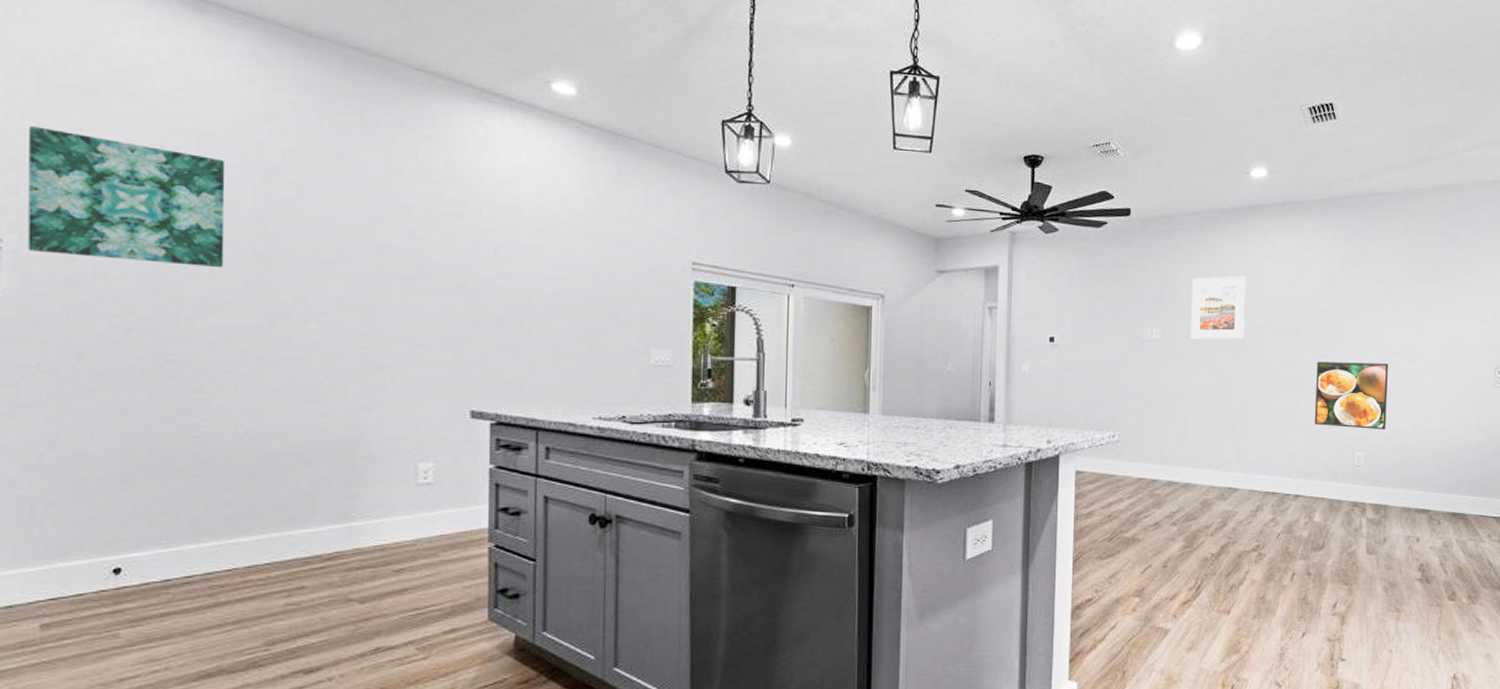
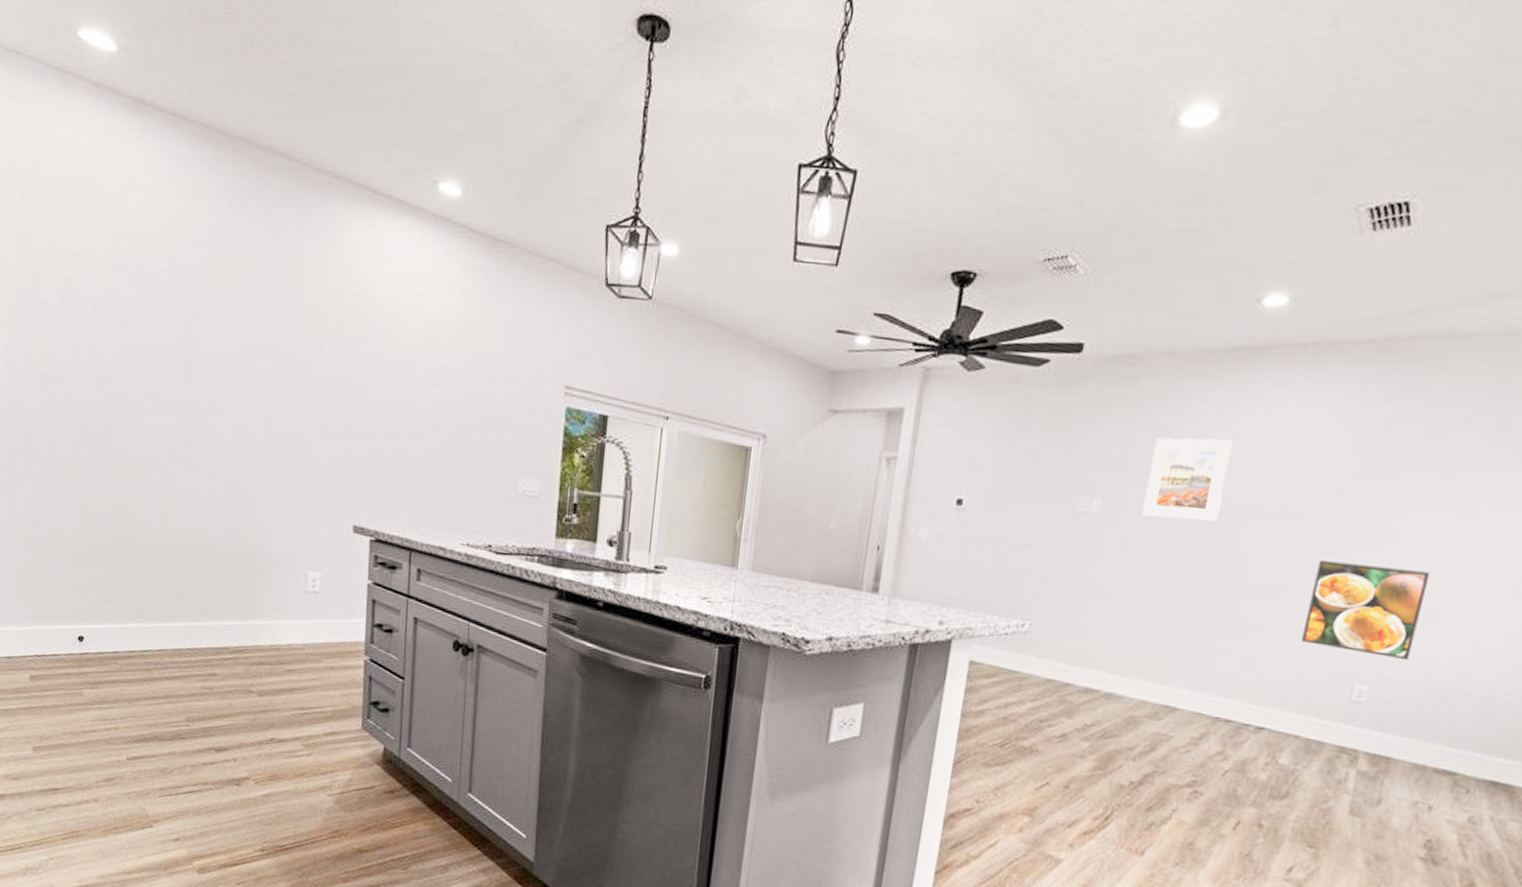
wall art: present [28,126,226,268] -> none [13,229,158,370]

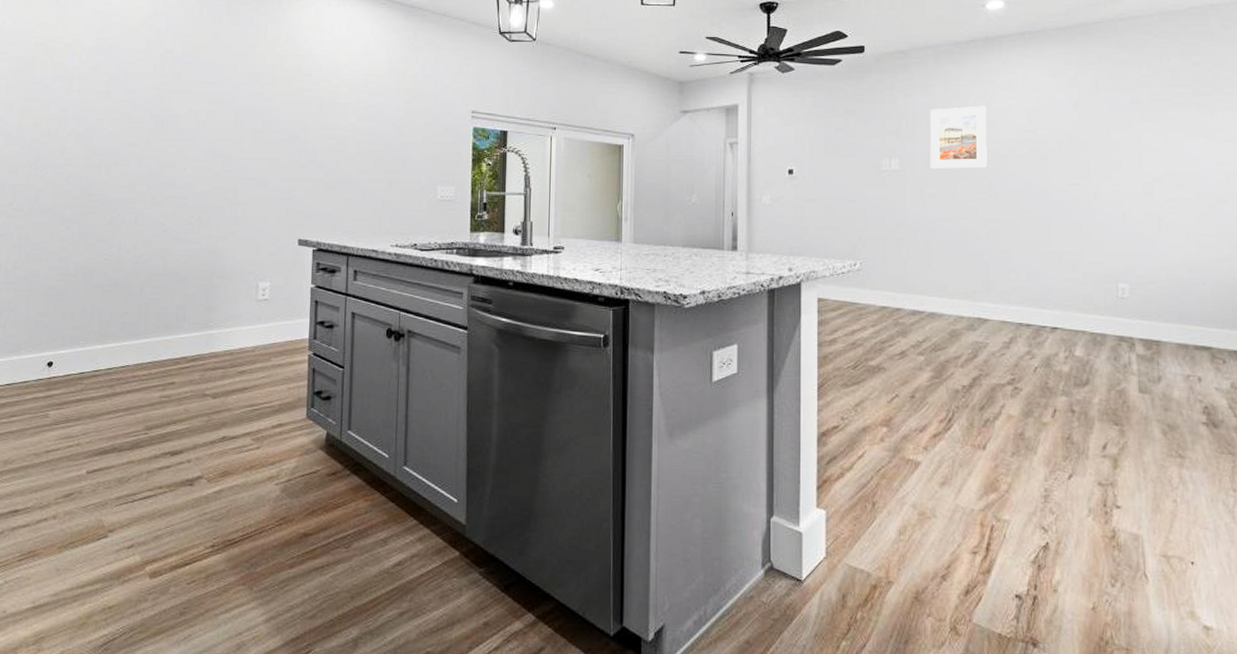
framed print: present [1302,560,1429,661] -> none [1069,189,1153,261]

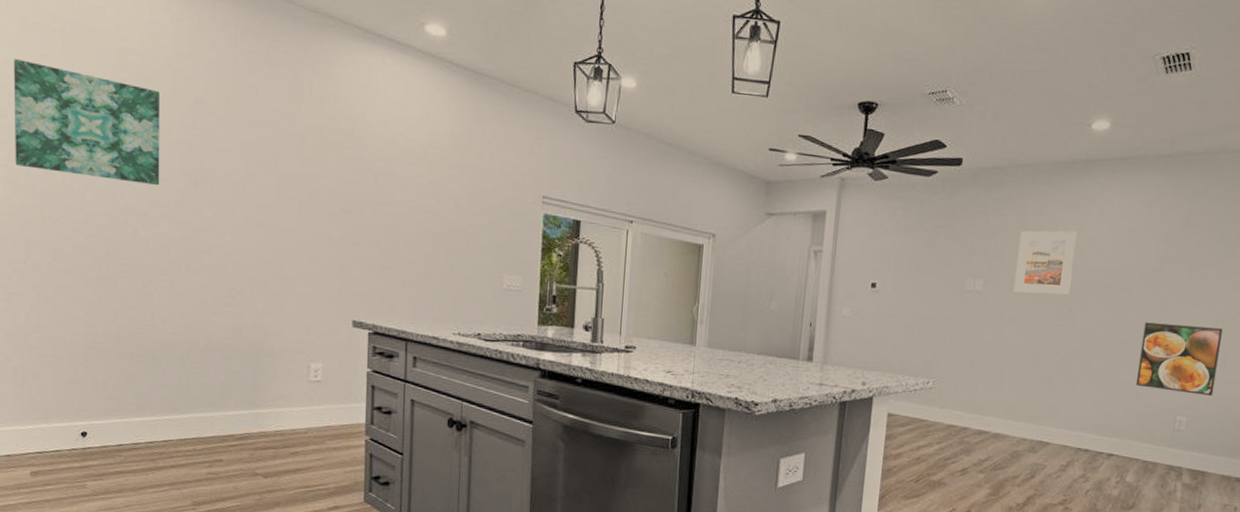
wall art: none [10,29,137,128] -> present [13,59,161,186]
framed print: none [1069,189,1153,261] -> present [1136,322,1222,397]

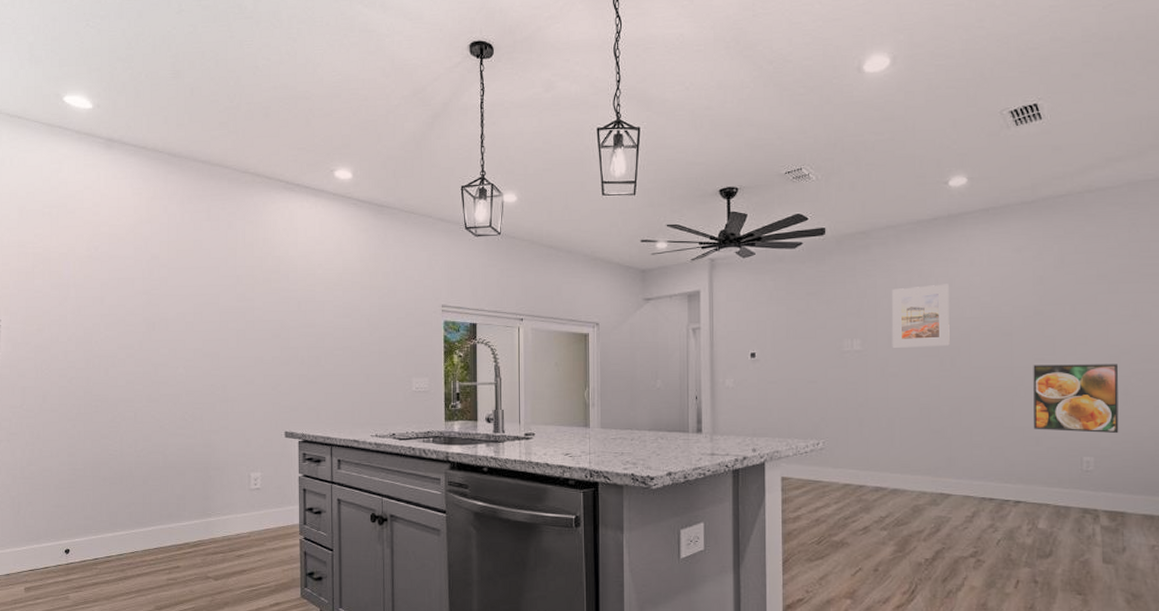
wall art: present [13,59,161,186] -> none [14,241,126,332]

